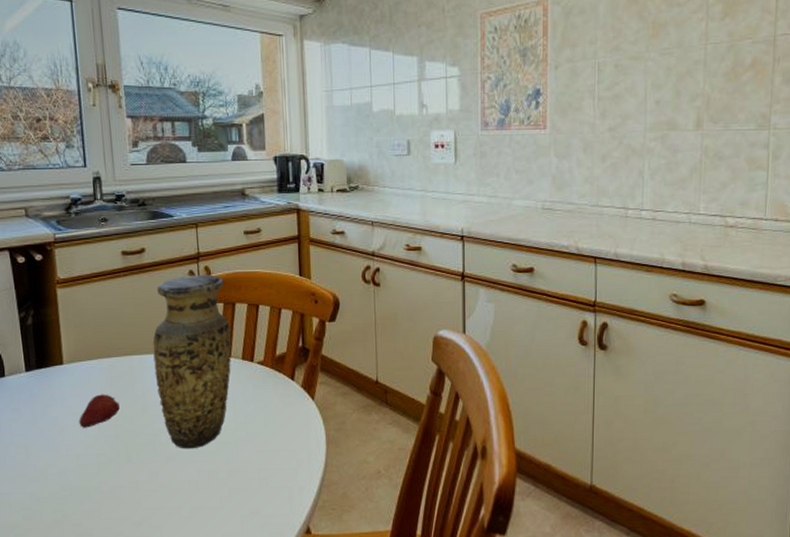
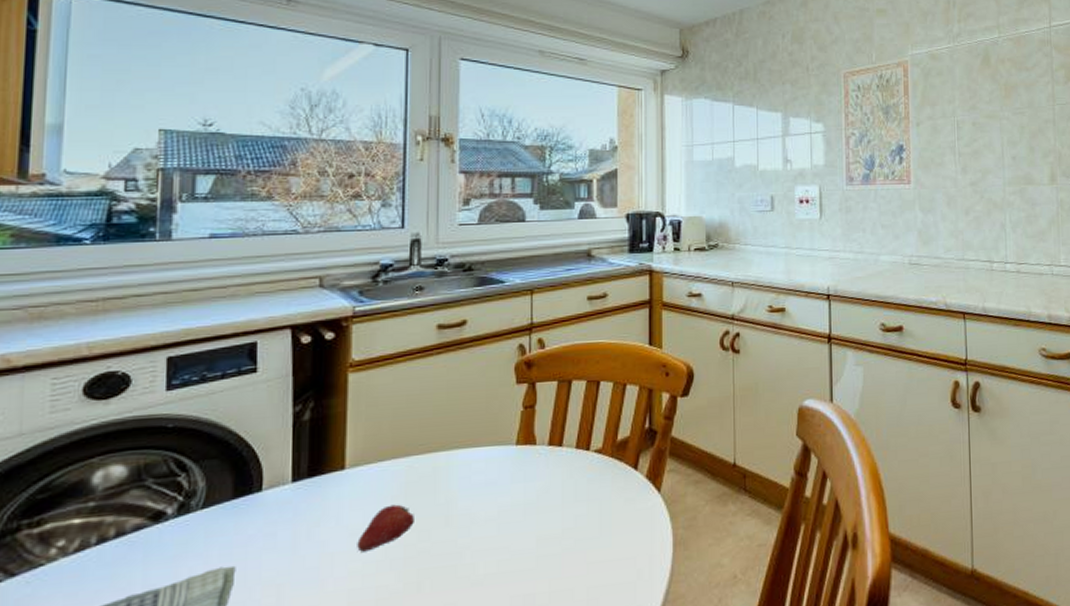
vase: present [152,274,232,449] -> none [465,348,565,569]

